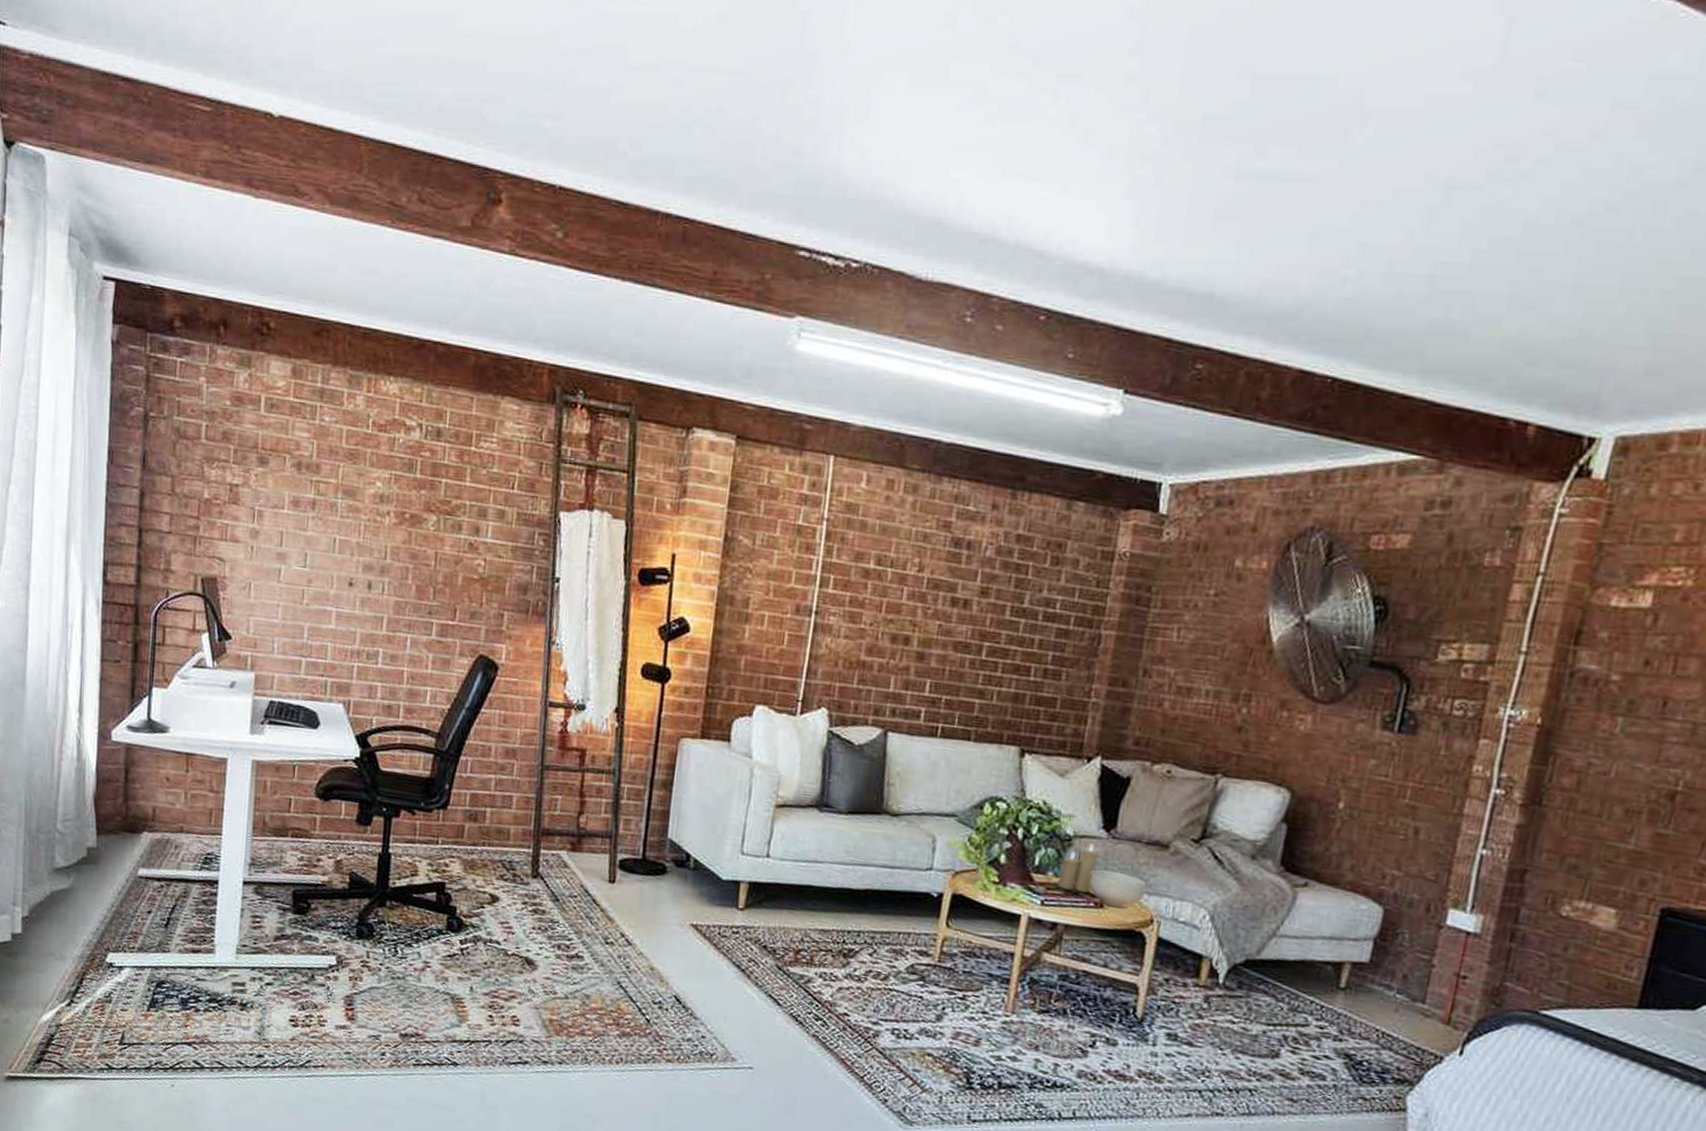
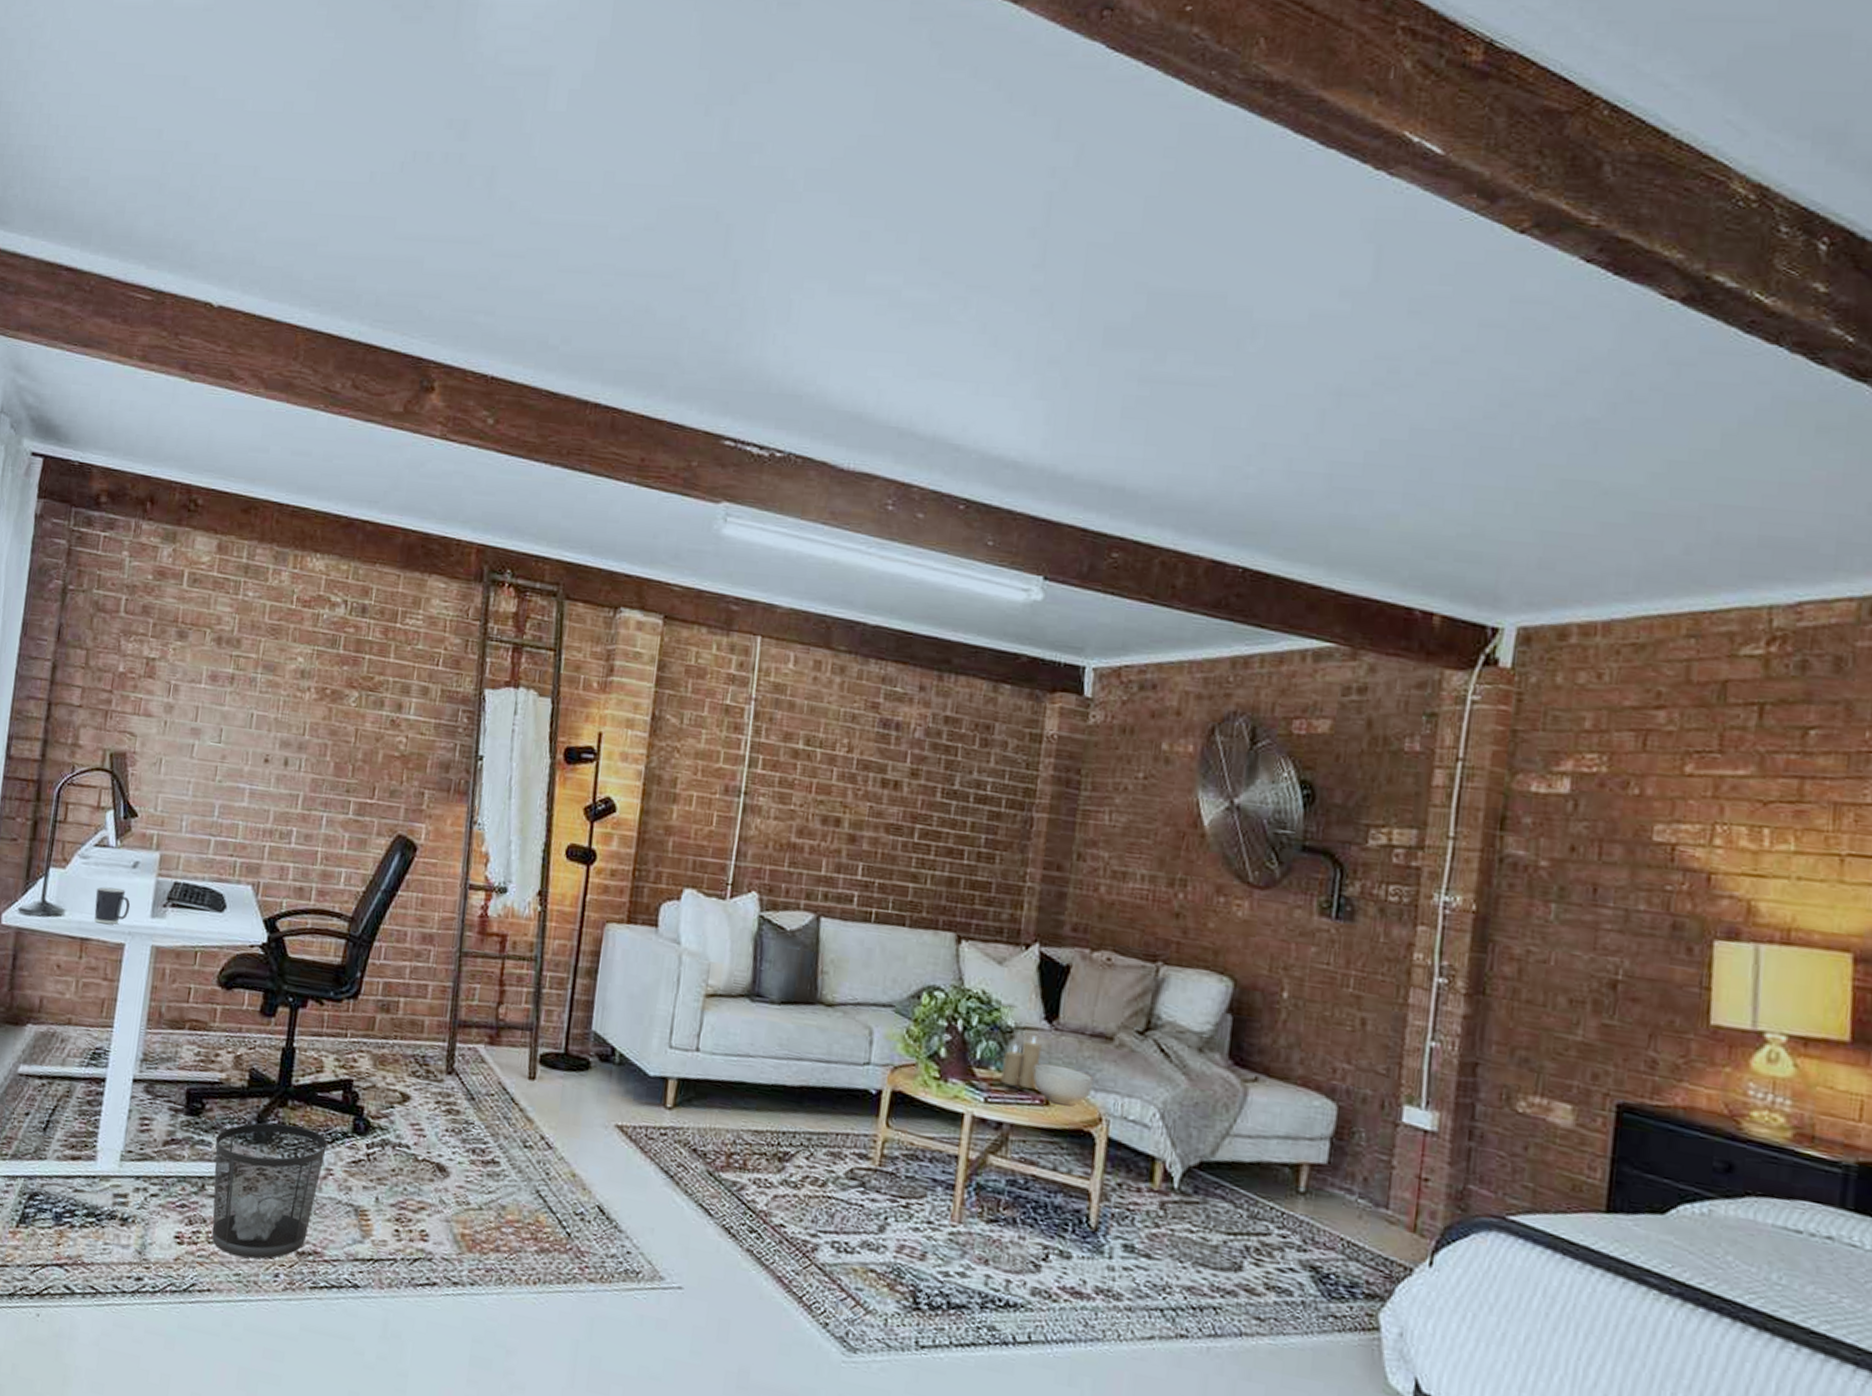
mug: none [197,705,230,741] -> present [94,887,131,924]
waste bin: none [321,920,424,1040] -> present [211,1122,328,1259]

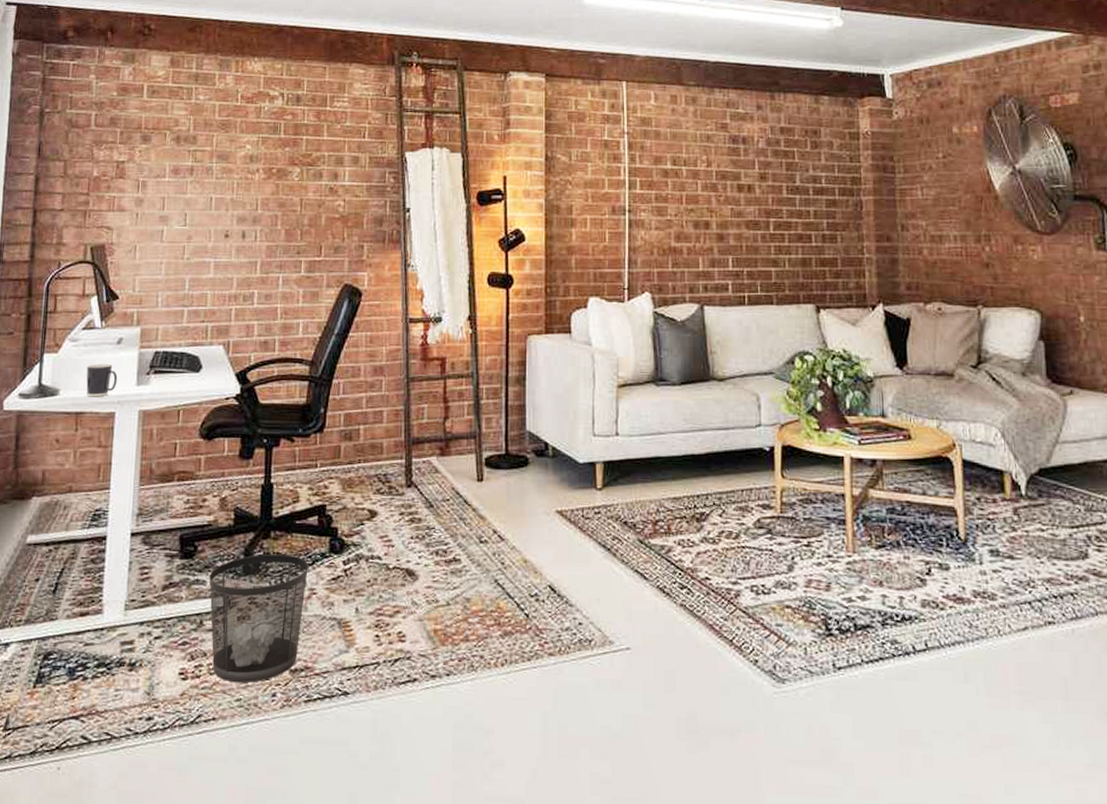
candle: present [1001,1035,1042,1089] -> none [868,381,898,427]
bowl: present [1033,1062,1094,1107] -> none [894,403,944,438]

